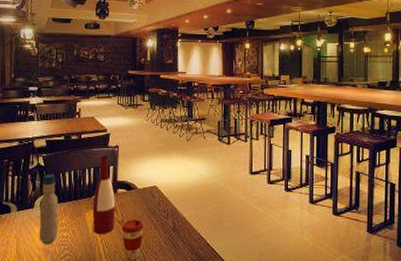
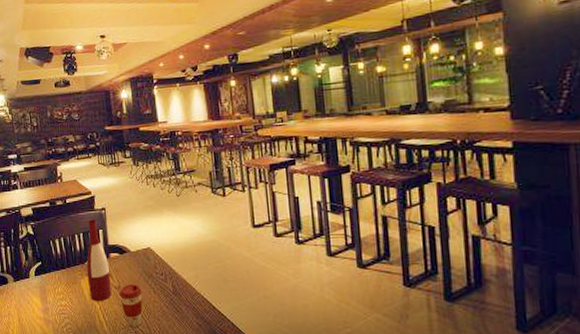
bottle: present [39,174,59,245] -> none [34,242,56,314]

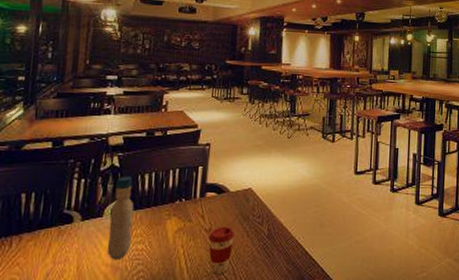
bottle: none [34,242,56,314] -> present [107,176,134,260]
wine bottle: present [86,220,112,302] -> none [174,155,203,246]

